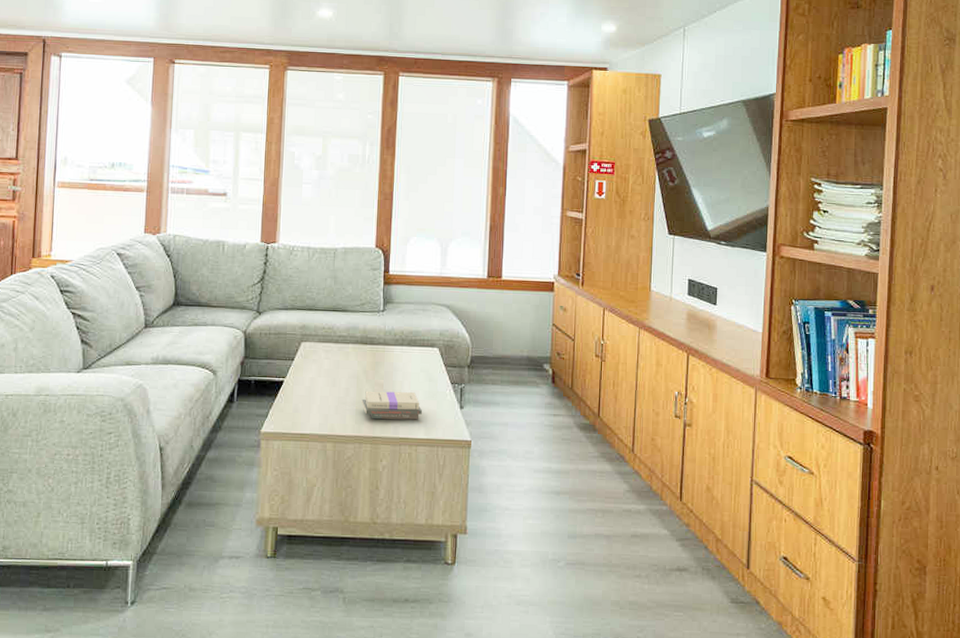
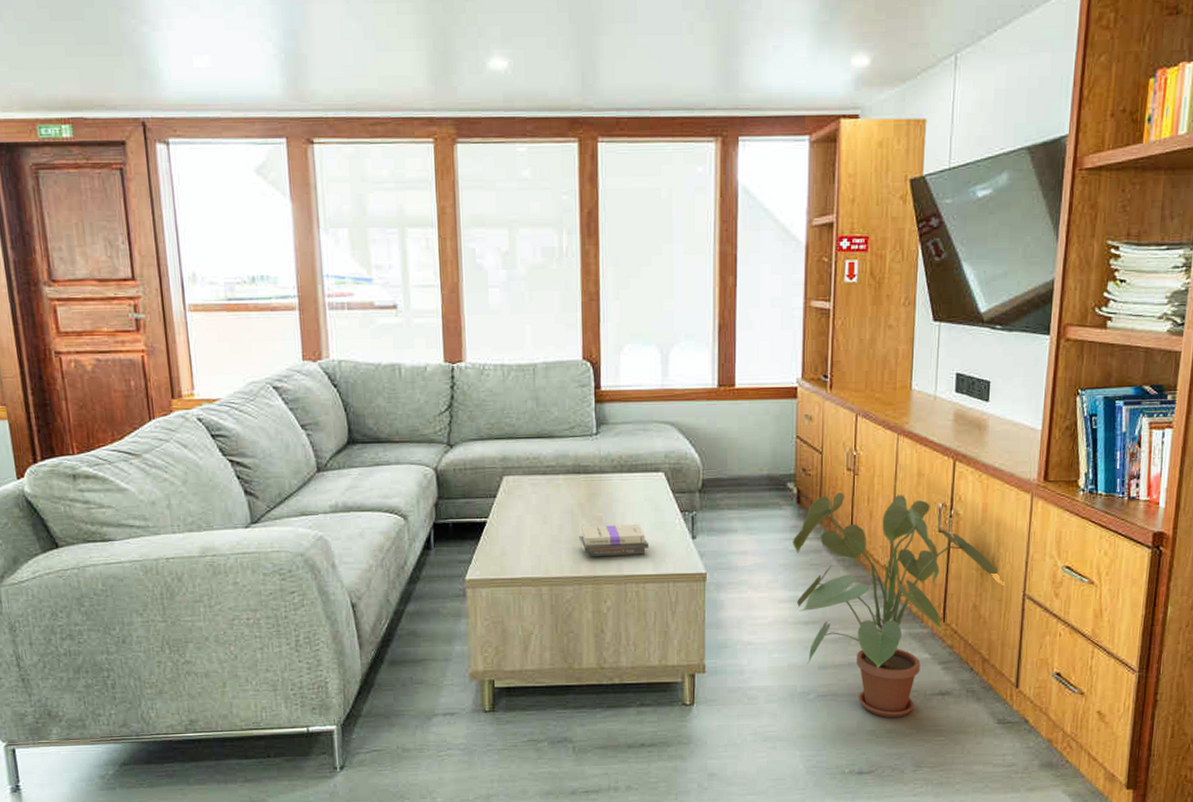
house plant: none [547,376,729,591] -> present [792,492,999,718]

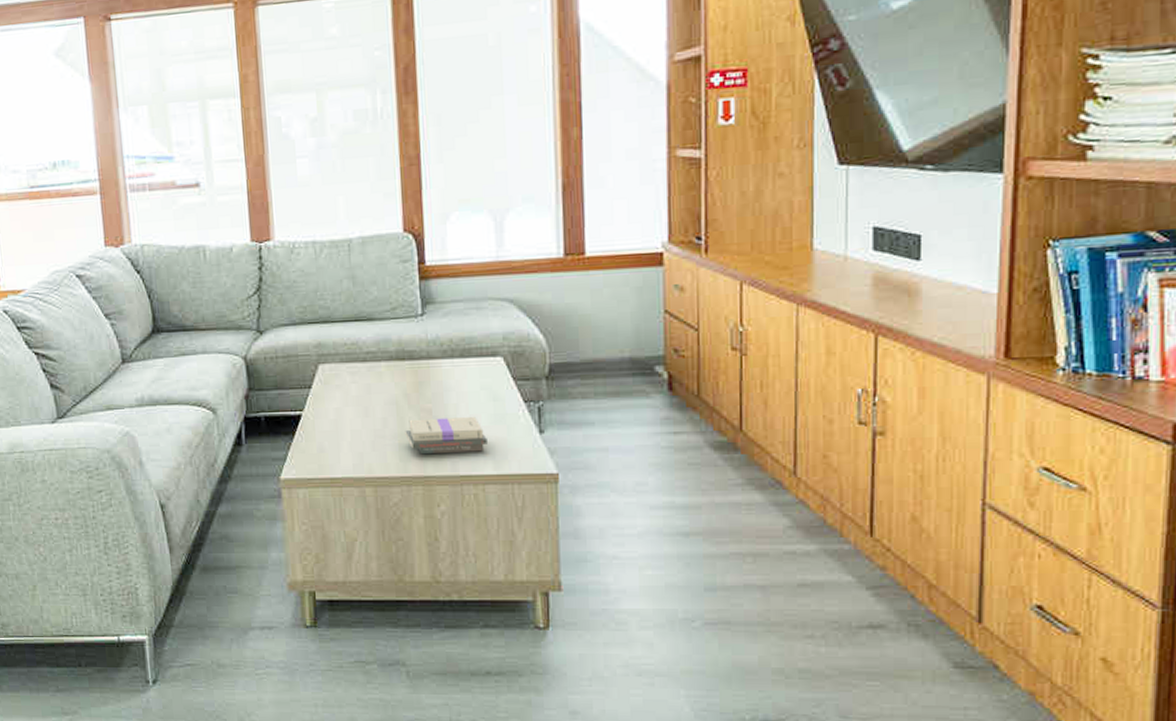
house plant: present [792,492,999,718] -> none [664,377,946,655]

